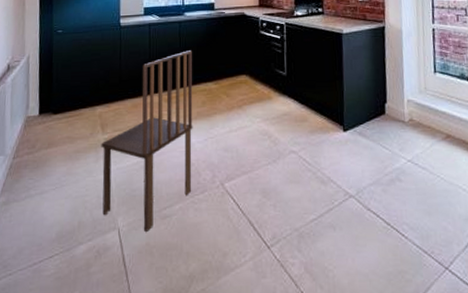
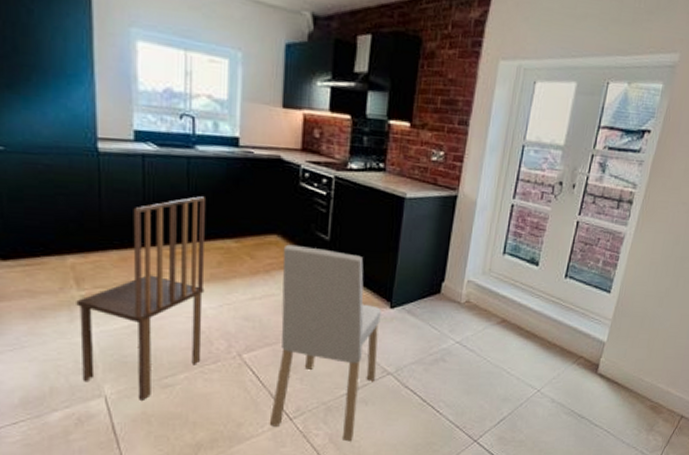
dining chair: none [250,81,340,271] -> present [269,244,381,442]

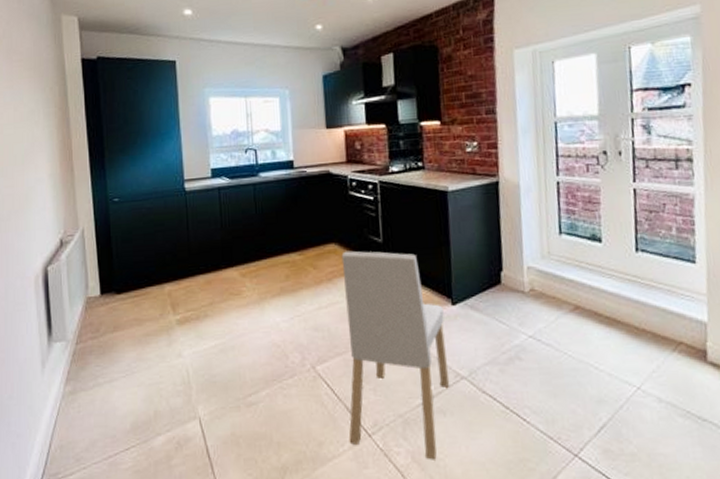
dining chair: present [76,196,205,400] -> none [173,217,279,421]

